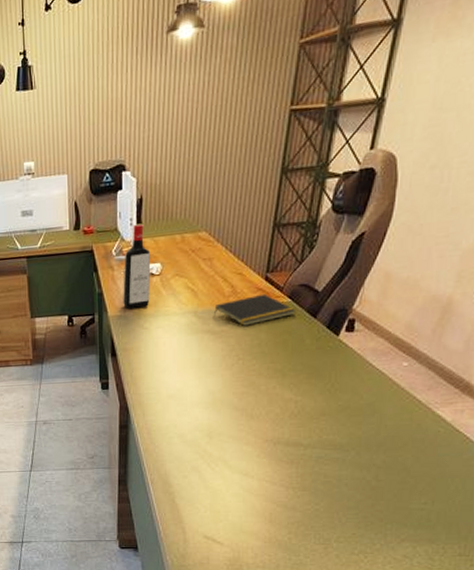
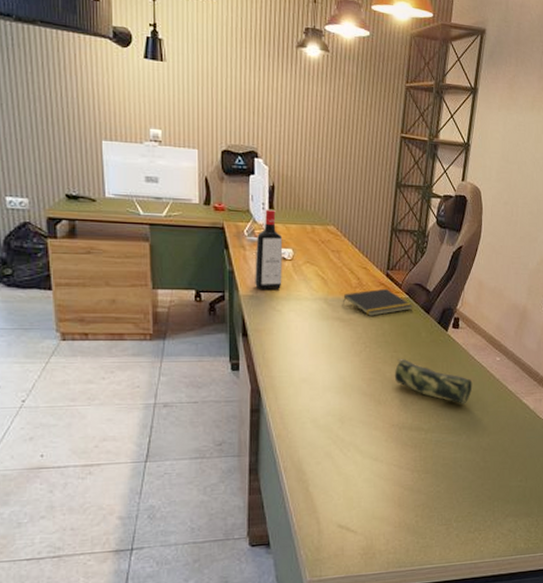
pencil case: none [270,370,368,418] -> present [394,359,473,404]

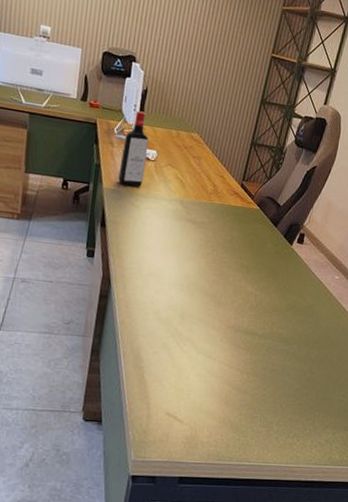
notepad: present [342,288,412,316] -> none [196,197,262,223]
pencil case: present [394,359,473,404] -> none [236,266,310,316]

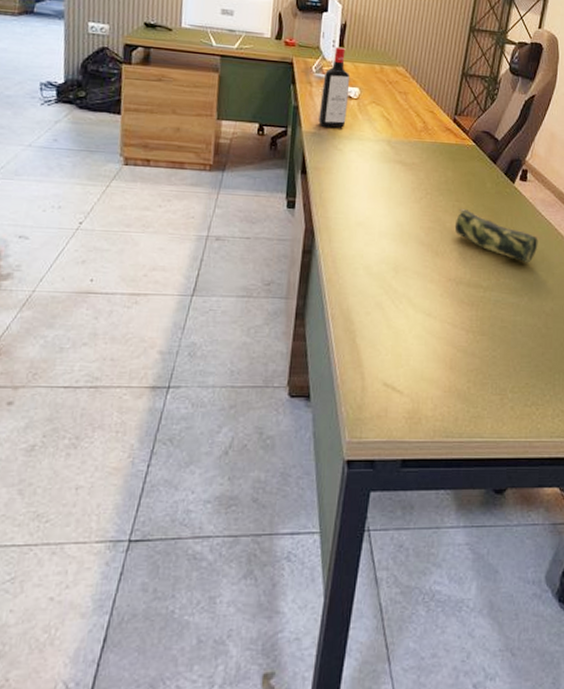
pencil case: none [236,266,310,316] -> present [454,209,538,263]

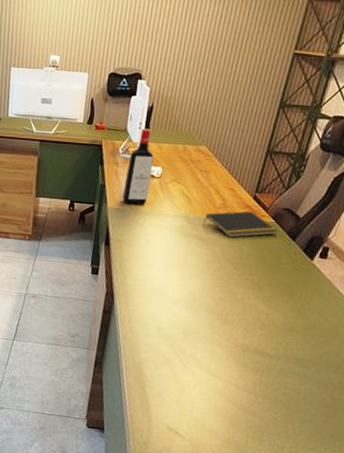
notepad: none [405,134,478,162] -> present [202,211,277,238]
pencil case: present [454,209,538,263] -> none [245,282,333,337]

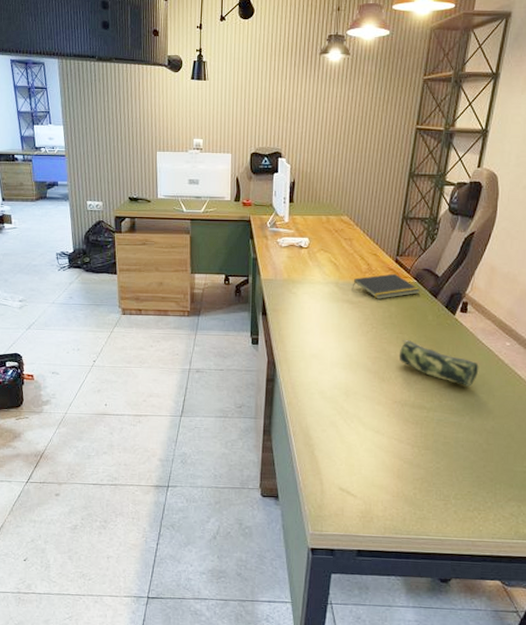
liquor bottle: present [122,128,154,205] -> none [275,203,301,275]
pencil case: none [245,282,333,337] -> present [399,340,479,387]

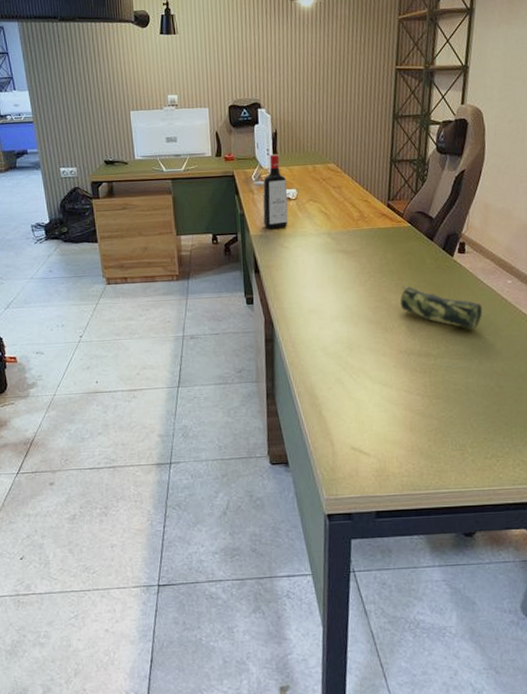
liquor bottle: none [275,203,301,275] -> present [262,154,288,230]
notepad: present [352,273,420,299] -> none [345,218,415,247]

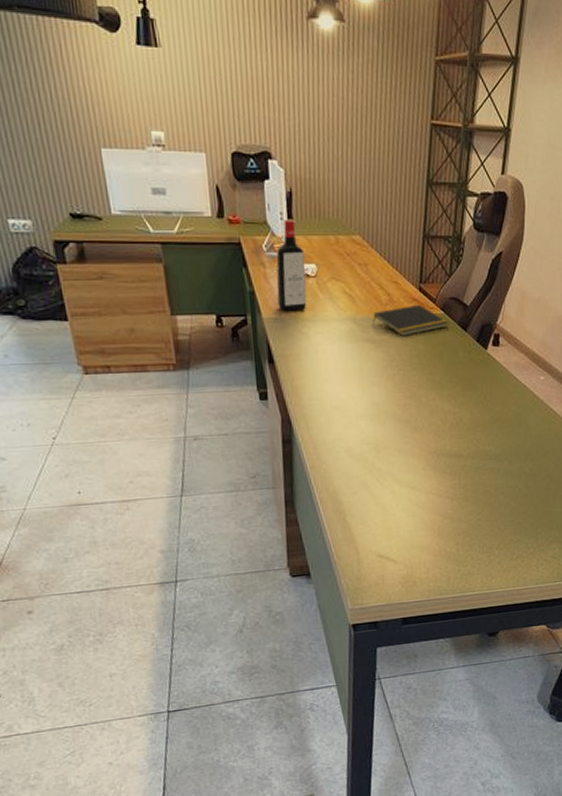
notepad: none [345,218,415,247] -> present [372,304,448,336]
pencil case: present [400,286,483,329] -> none [430,382,515,428]

